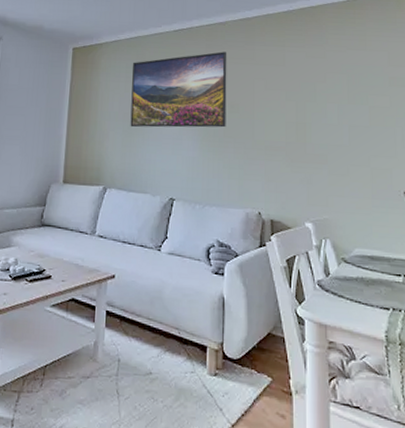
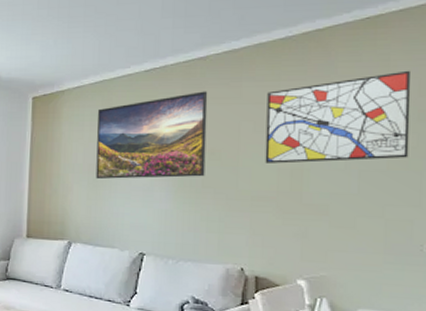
wall art: none [275,44,385,118] -> present [265,70,412,164]

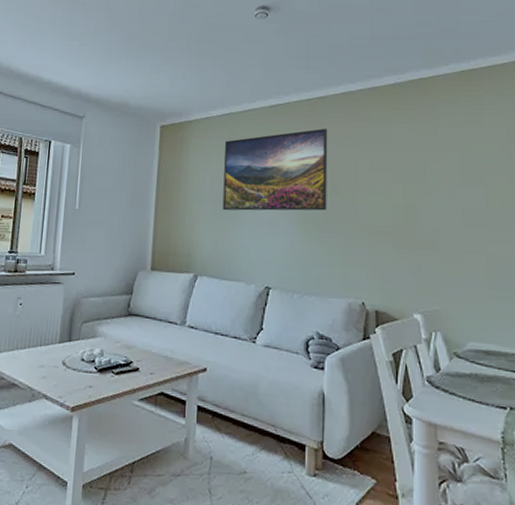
wall art: present [265,70,412,164] -> none [381,119,503,200]

